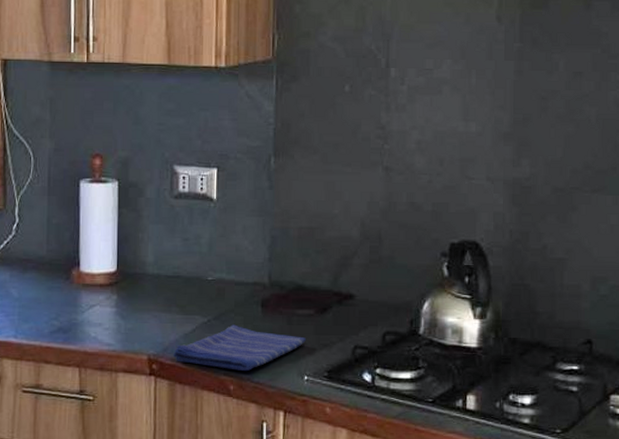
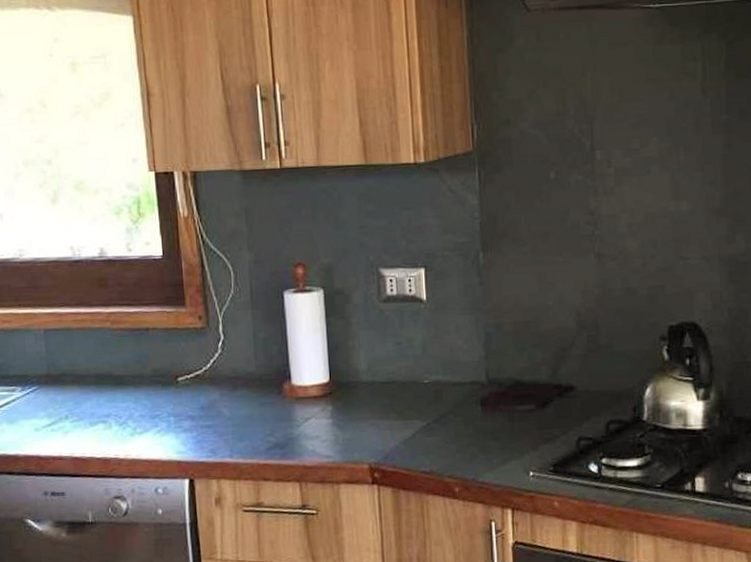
dish towel: present [172,324,306,372] -> none [393,426,529,473]

